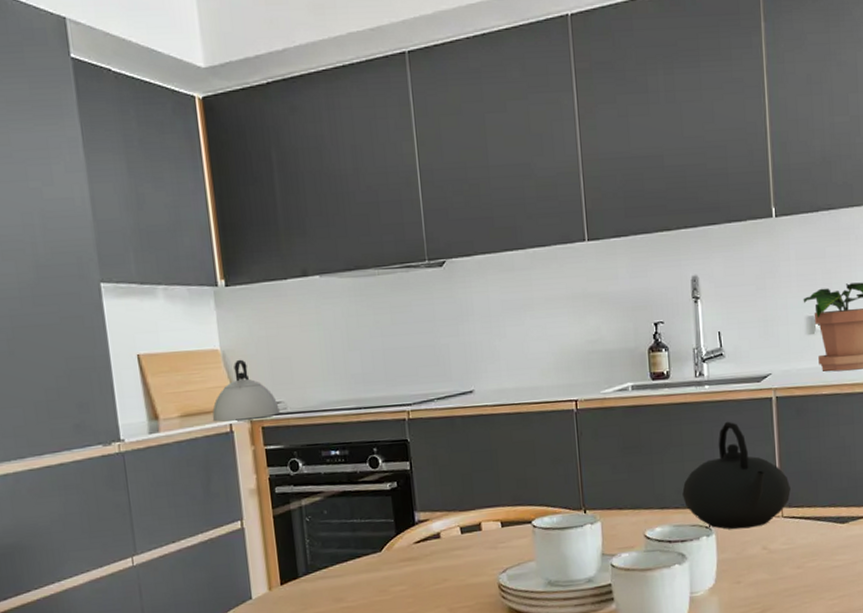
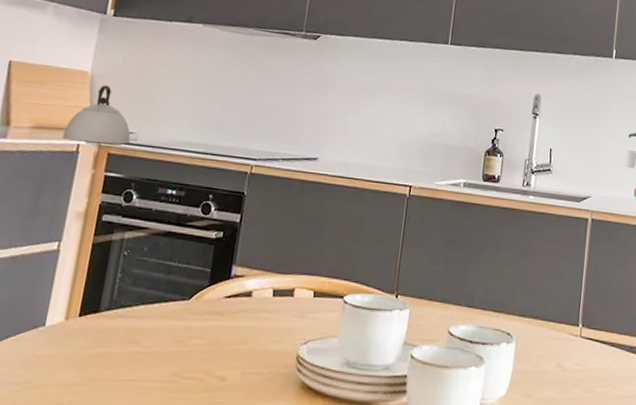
teapot: present [682,421,791,529] -> none [491,233,592,342]

